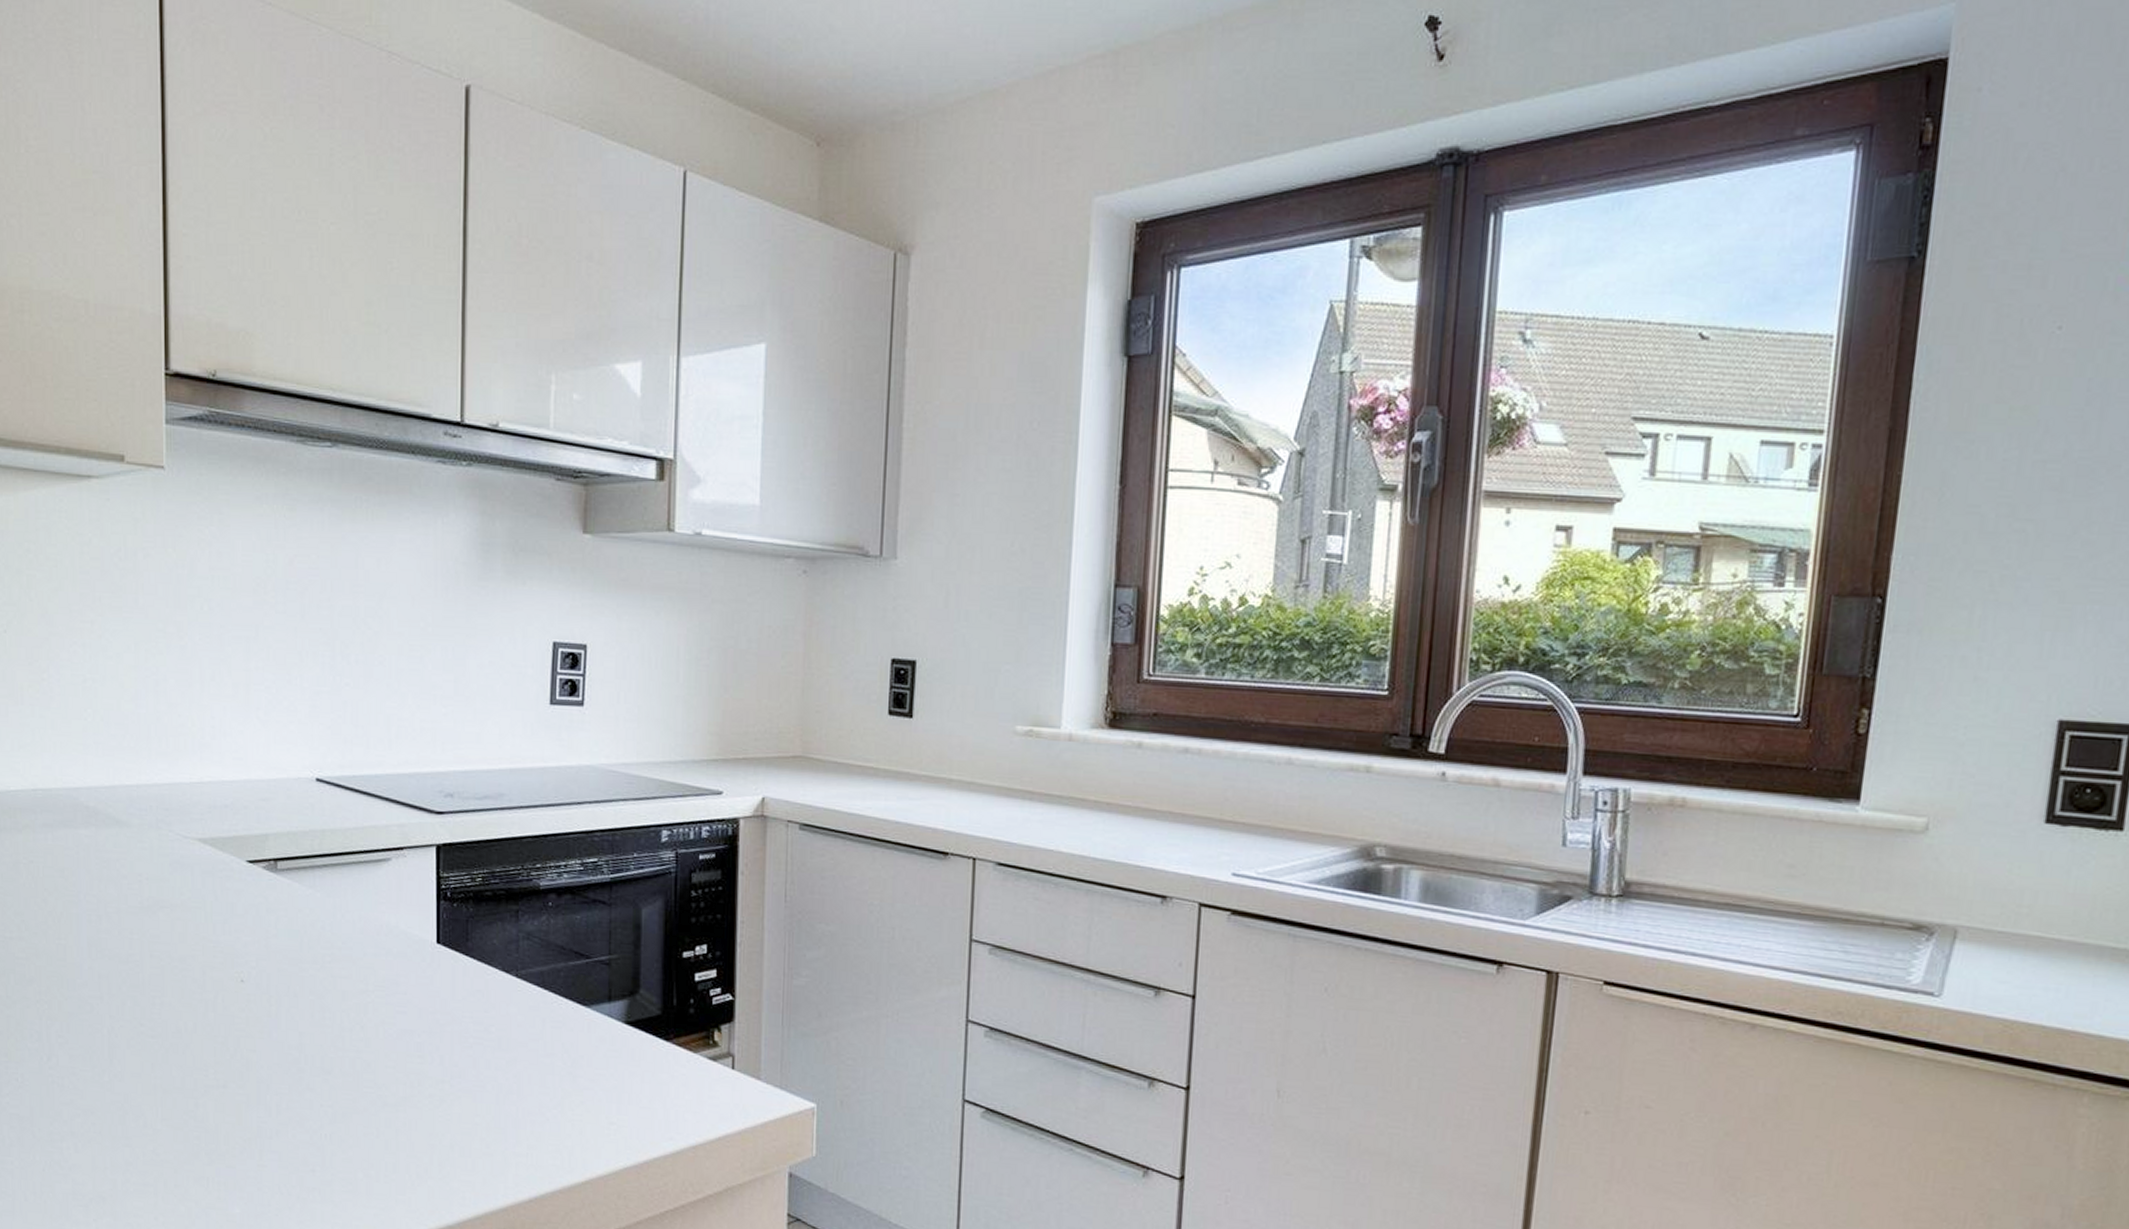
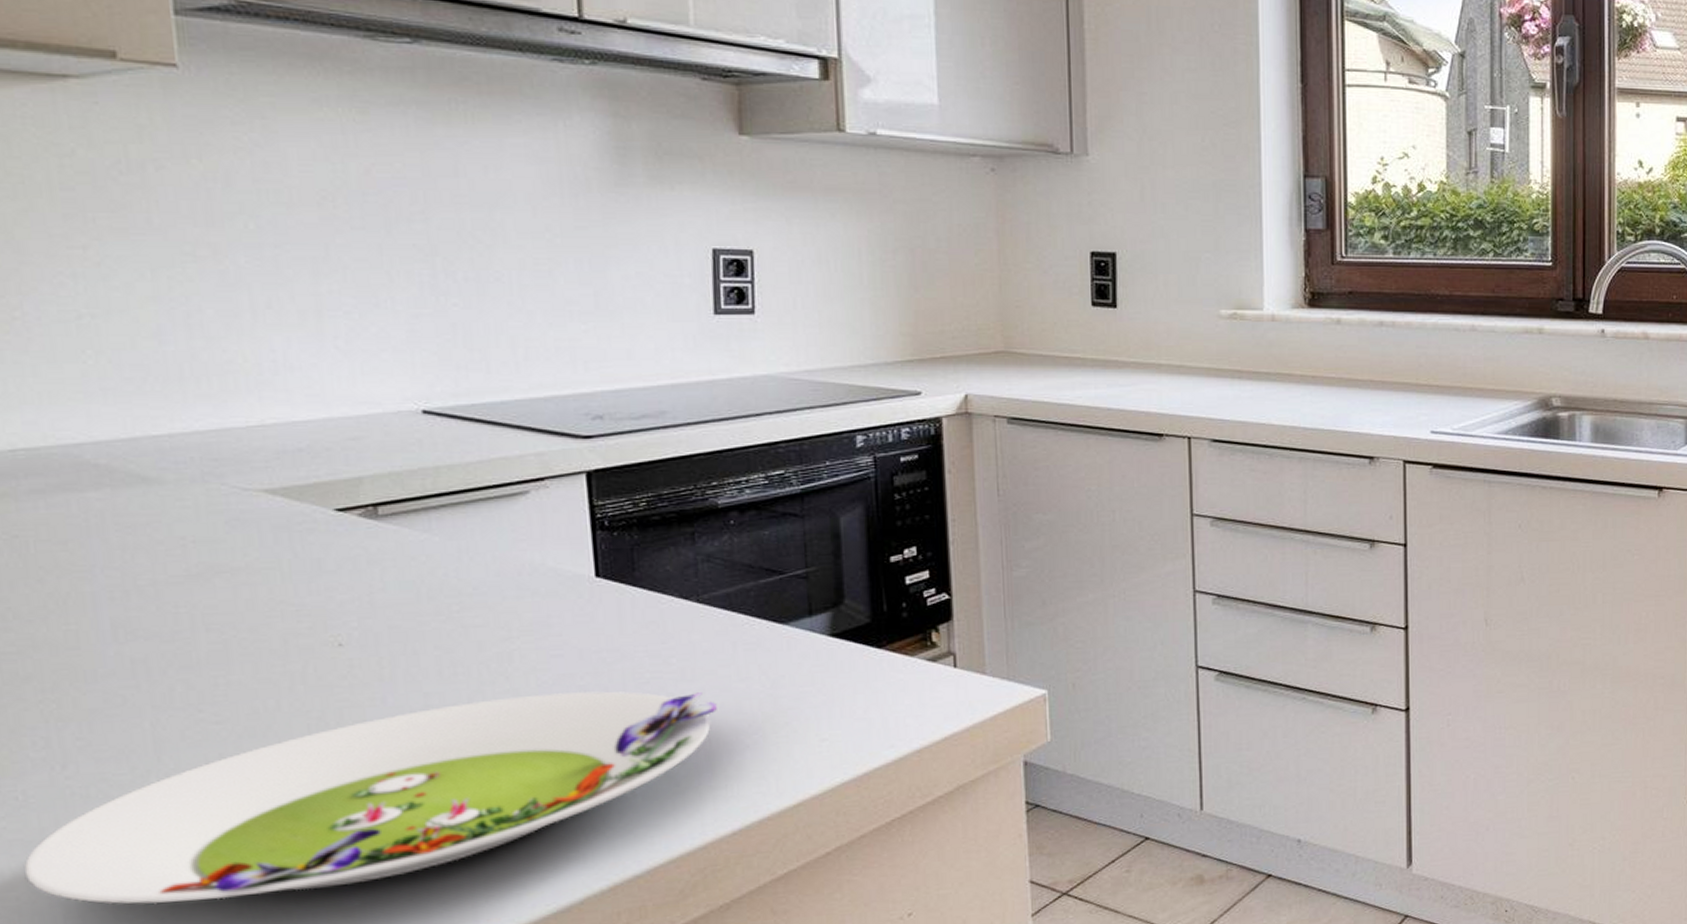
salad plate: none [19,1045,525,1193] -> present [25,691,717,905]

